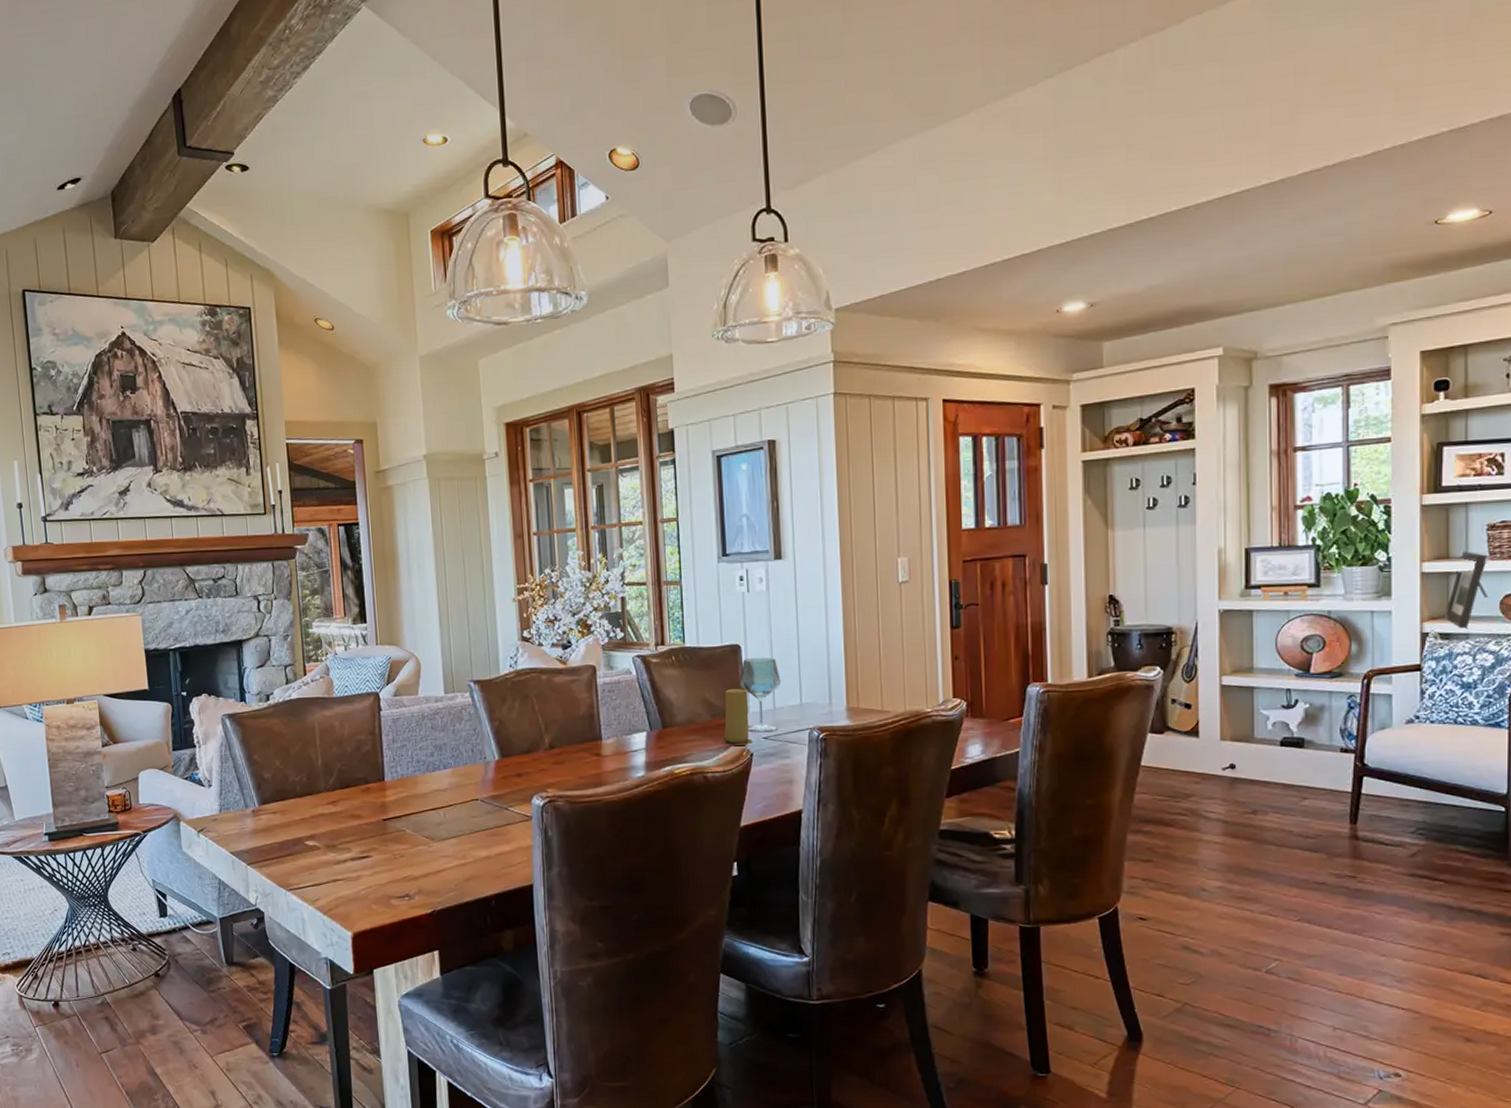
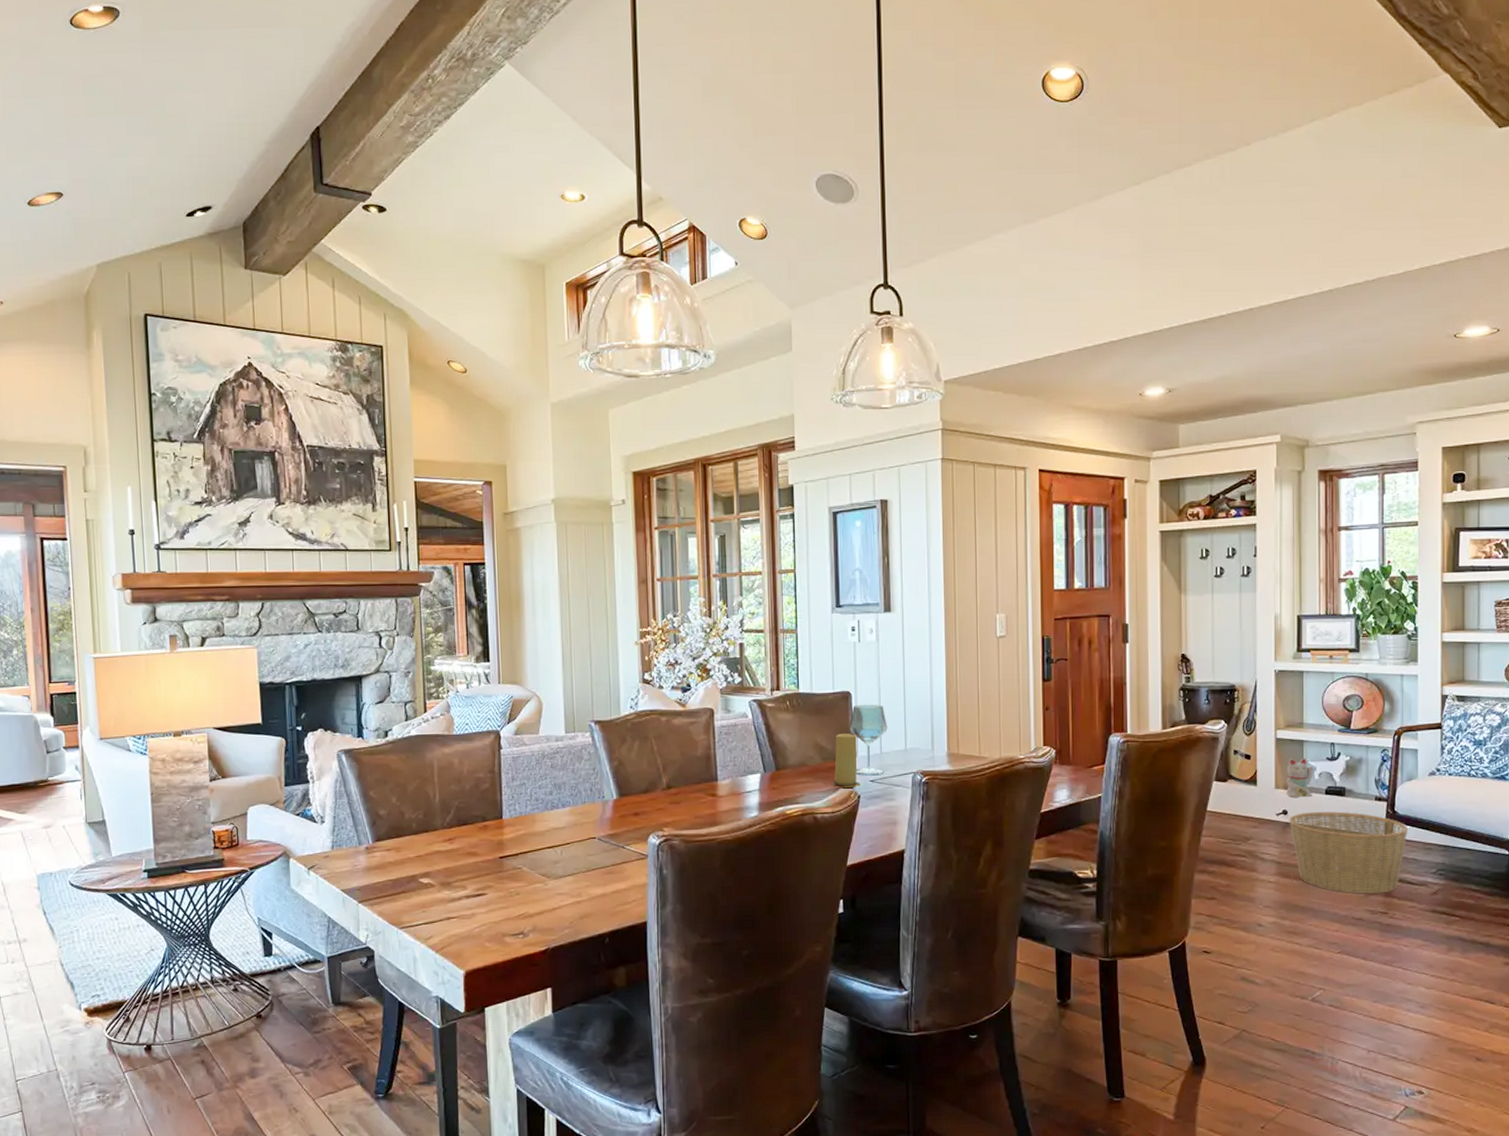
decorative figurine: none [1234,706,1267,751] -> present [1286,758,1315,798]
basket: none [1237,765,1380,856] -> present [1289,811,1408,894]
picture frame: present [1444,551,1489,628] -> none [1460,624,1496,692]

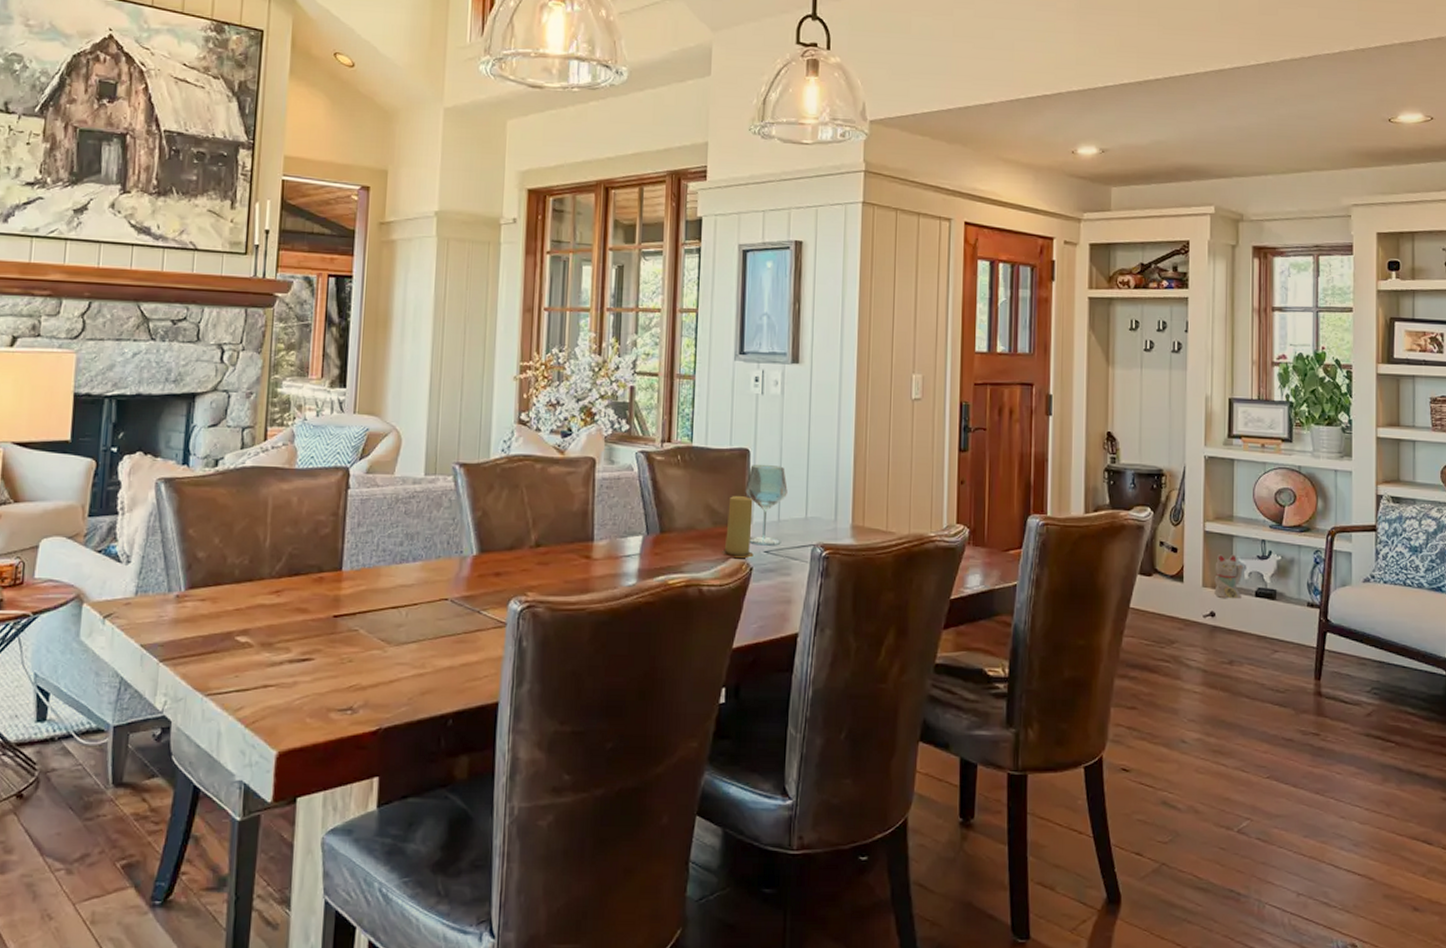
basket: present [1289,811,1408,894] -> none [1216,616,1341,712]

